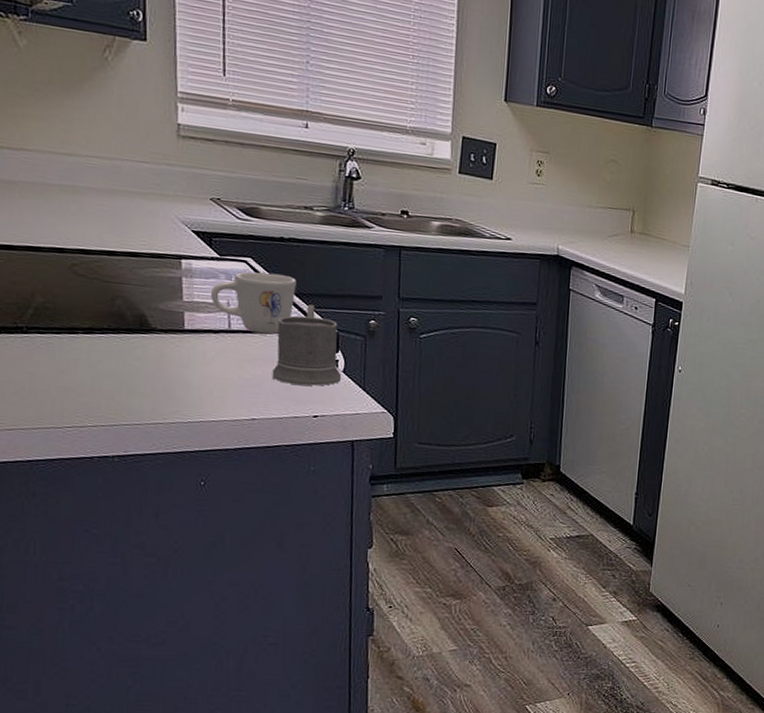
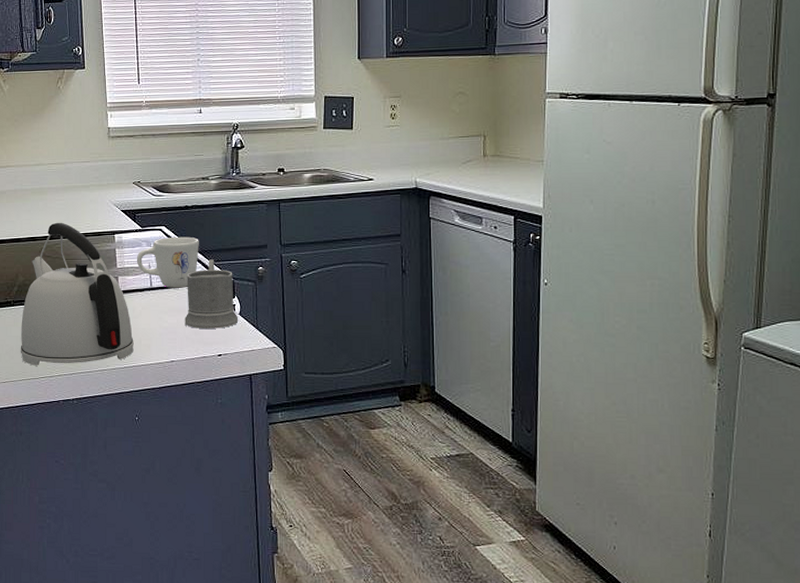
kettle: none [35,233,203,413] -> present [20,222,134,366]

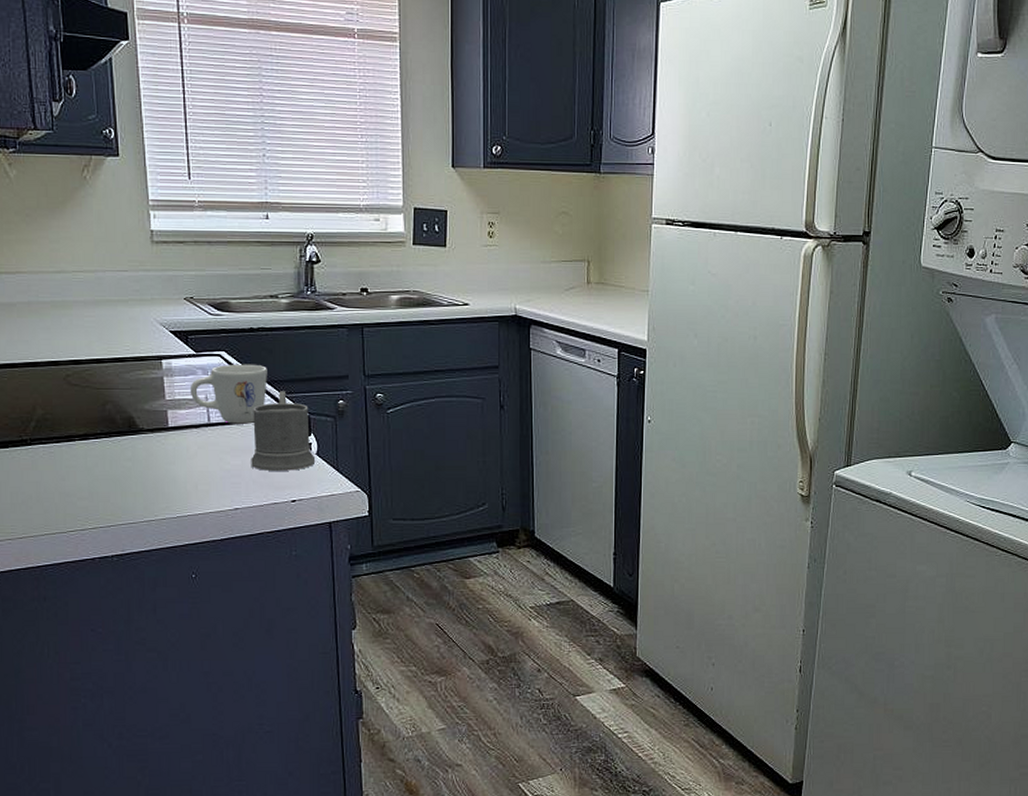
kettle: present [20,222,134,366] -> none [41,343,189,517]

